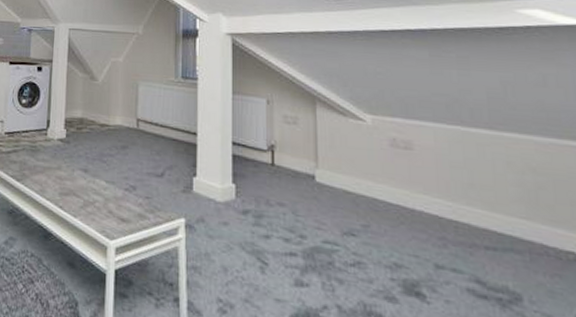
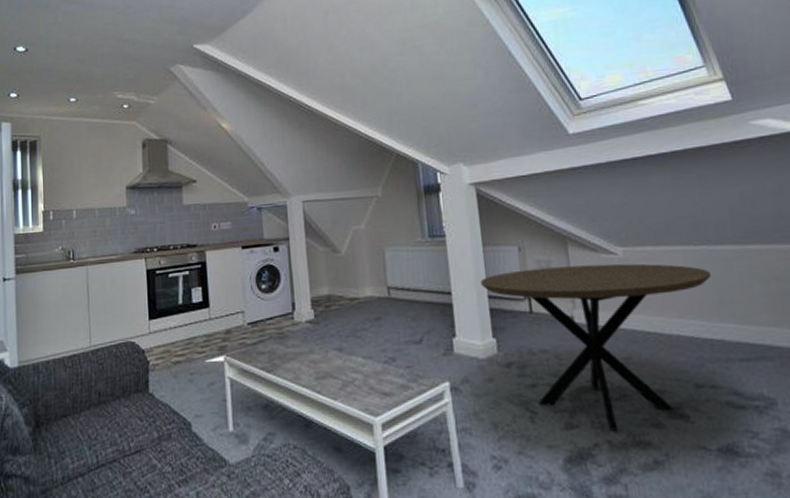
dining table: none [226,122,463,297] -> present [480,263,712,431]

